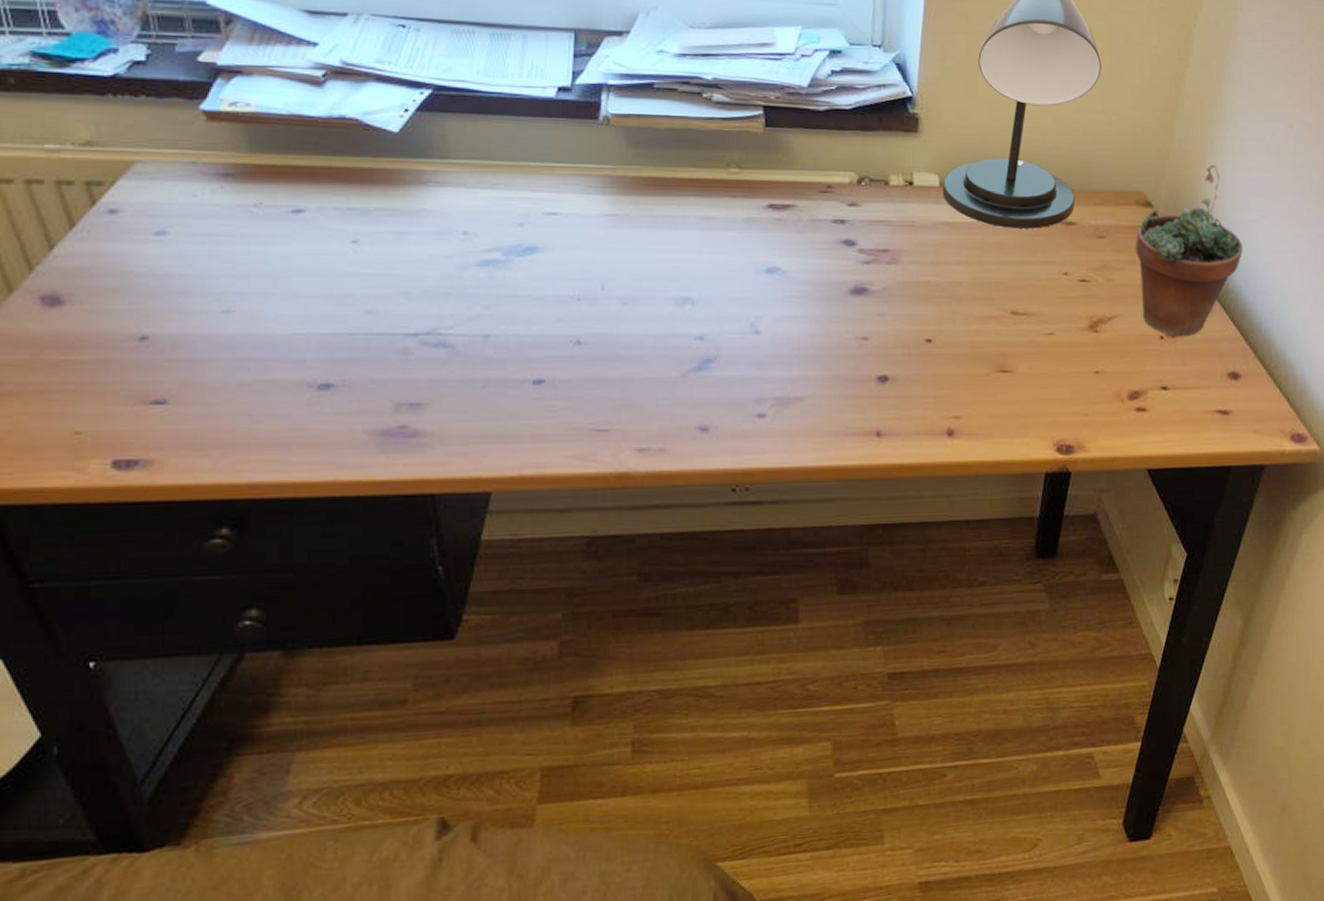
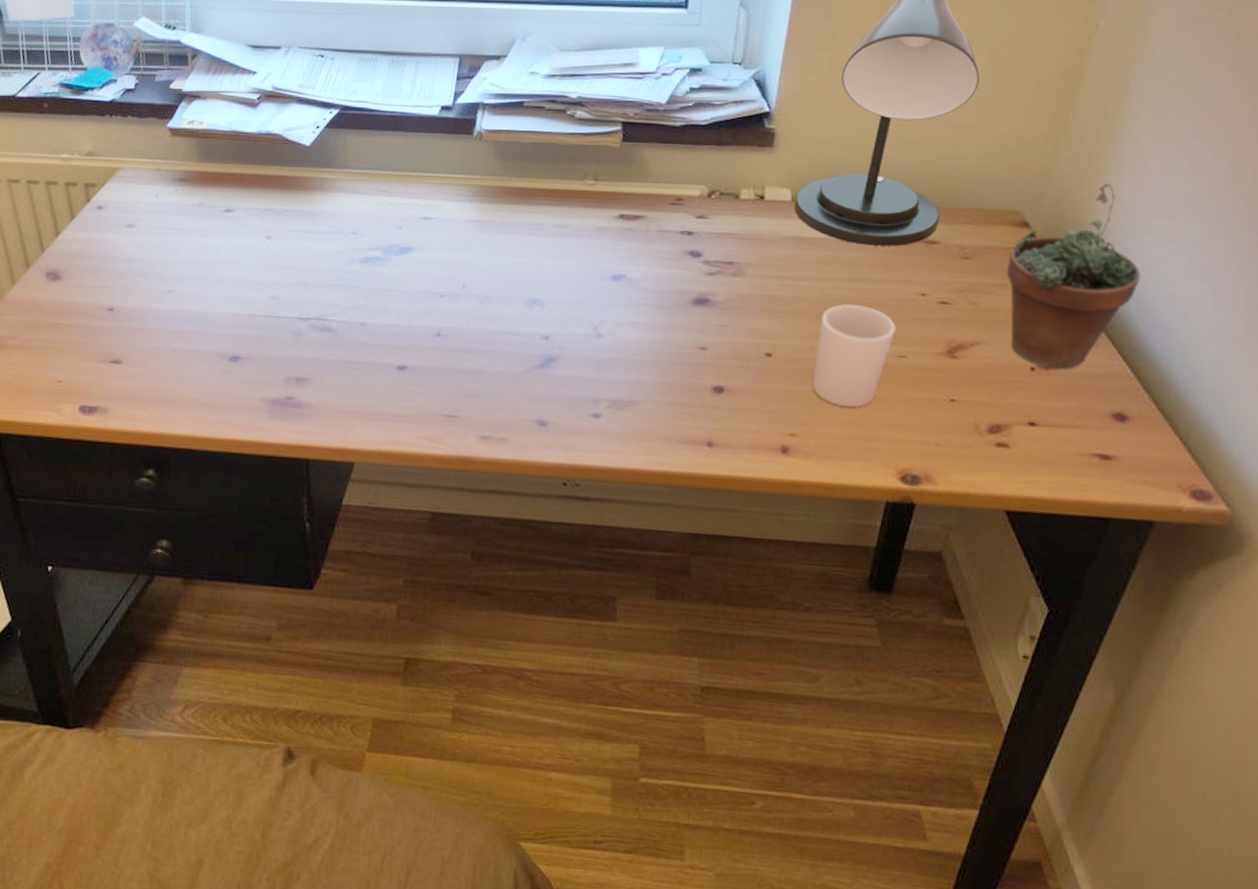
mug: none [971,286,1043,385] -> present [812,304,896,407]

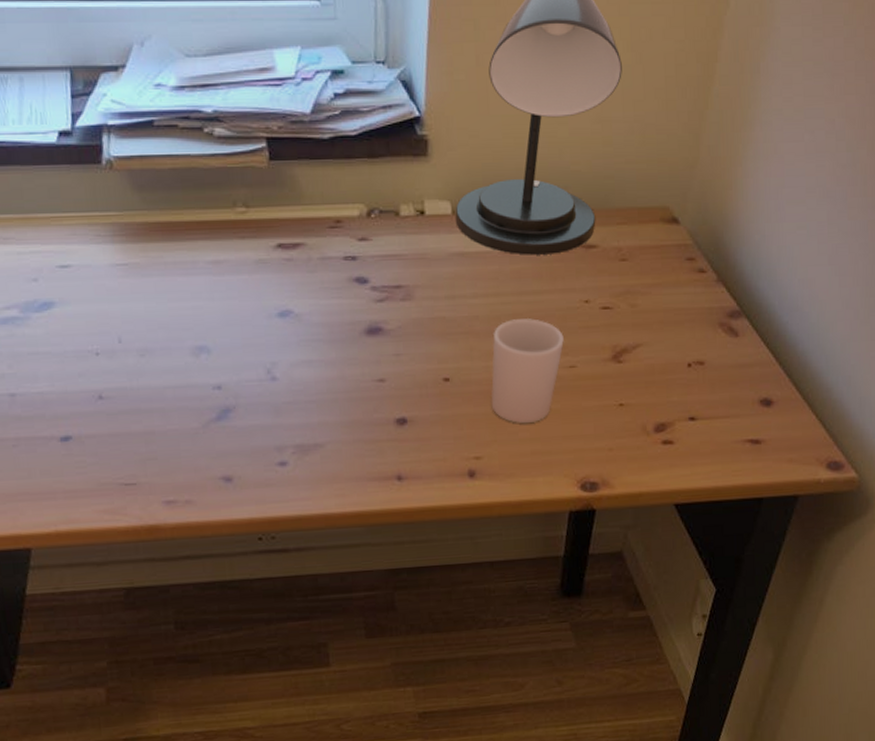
succulent plant: present [1006,183,1141,369] -> none [660,171,778,363]

